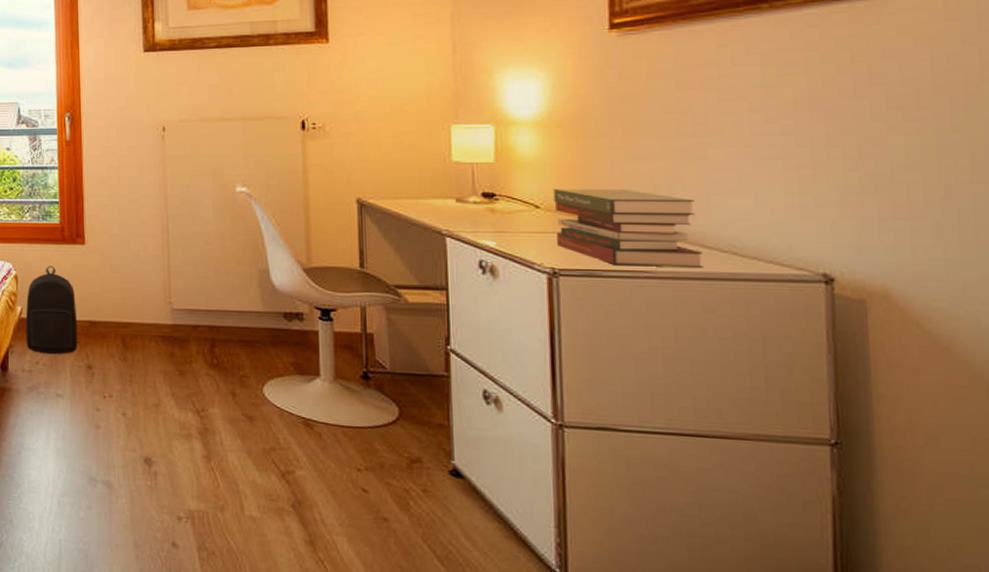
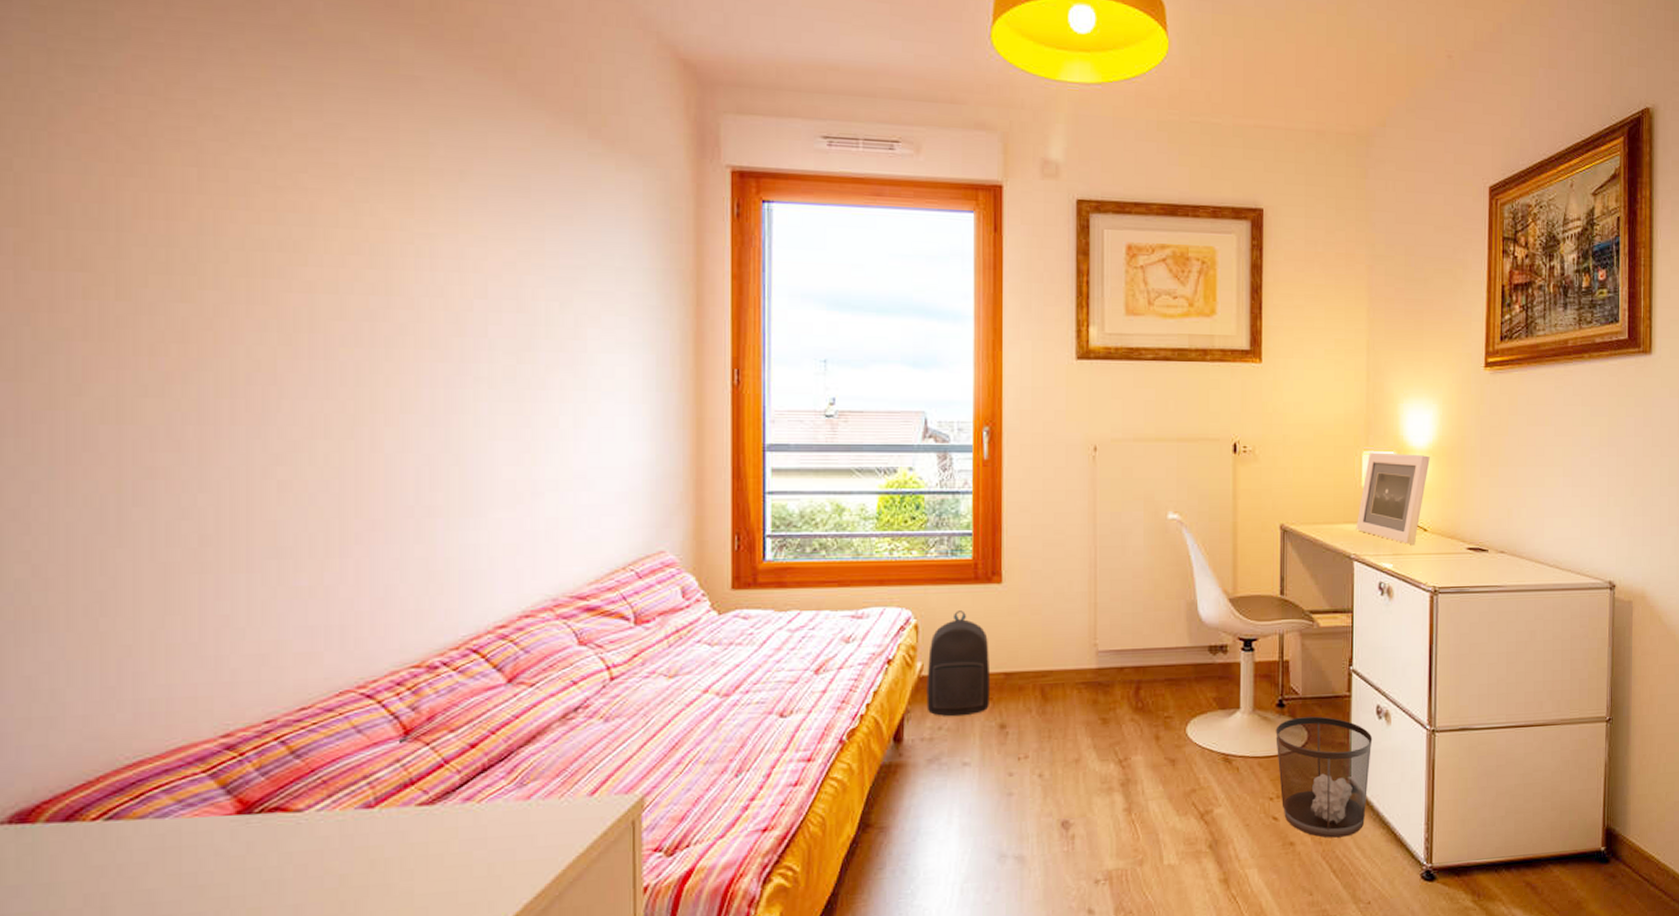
waste bin: none [361,391,480,524] -> present [1275,716,1373,838]
picture frame: none [446,125,539,223] -> present [1356,452,1430,546]
books: present [553,188,703,269] -> none [1438,512,1537,582]

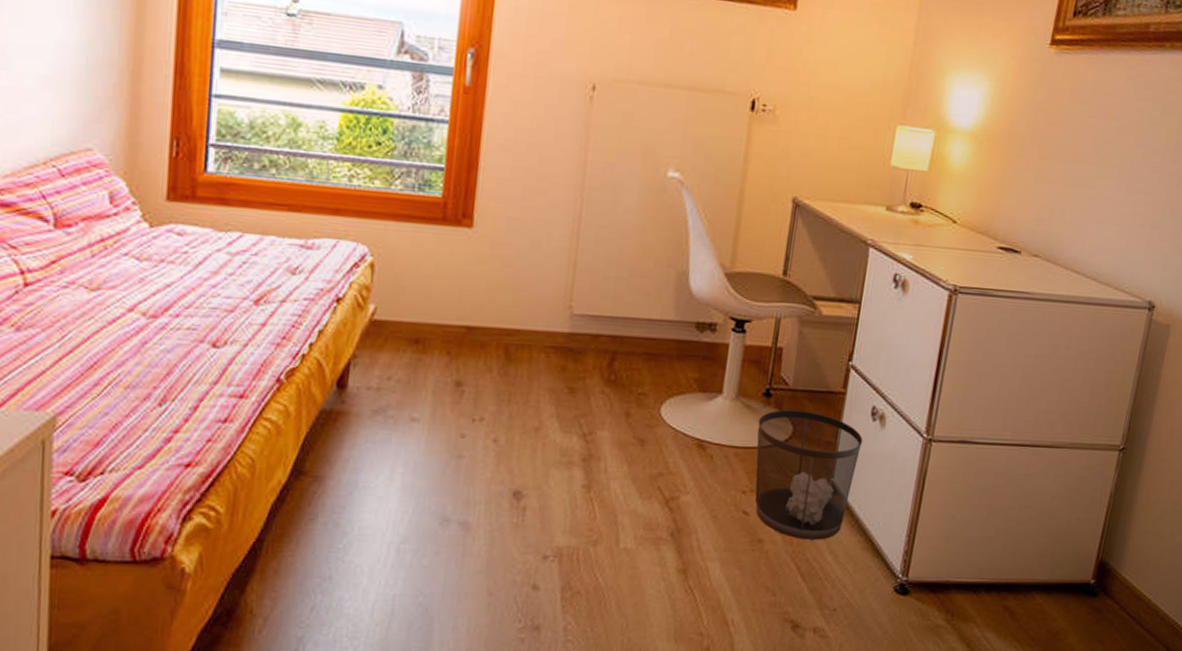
backpack: present [926,610,991,717] -> none [376,253,452,368]
picture frame: present [1356,452,1430,546] -> none [877,127,972,238]

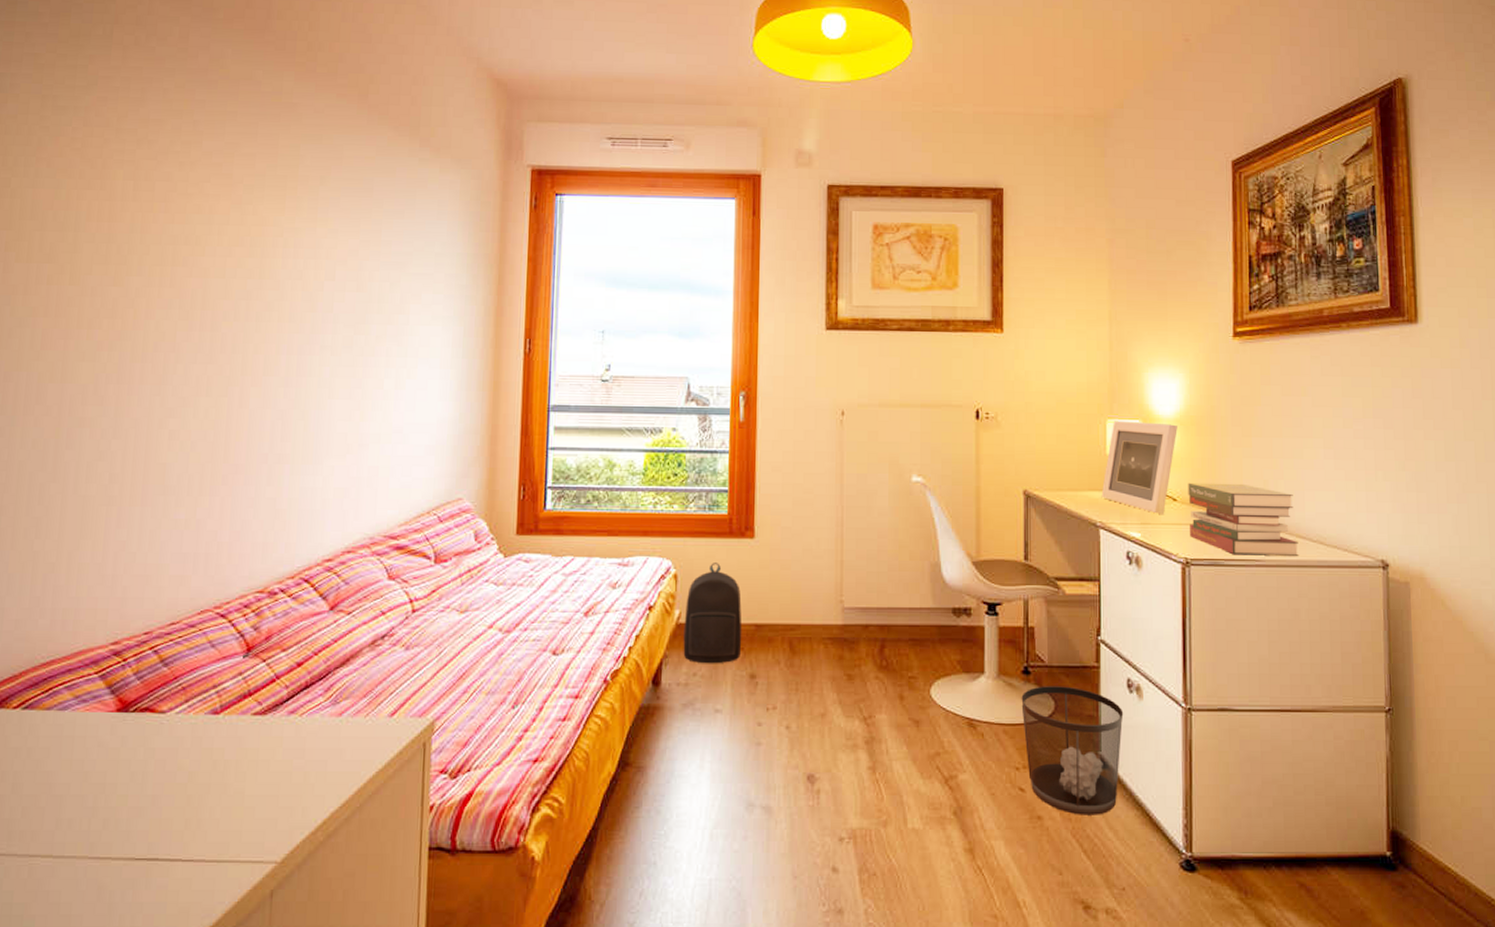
backpack: none [376,253,452,368] -> present [683,563,742,664]
picture frame: none [877,127,972,238] -> present [1101,420,1178,515]
books: none [963,204,1077,292] -> present [1188,482,1299,557]

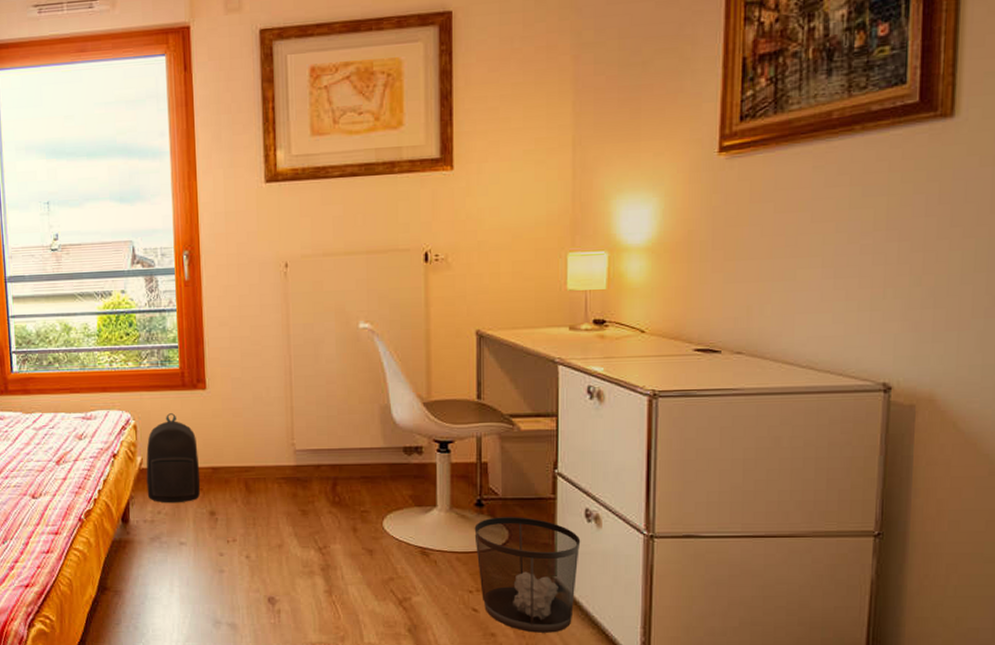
picture frame: present [1101,420,1178,515] -> none [560,252,649,348]
books: present [1188,482,1299,557] -> none [658,310,784,385]

